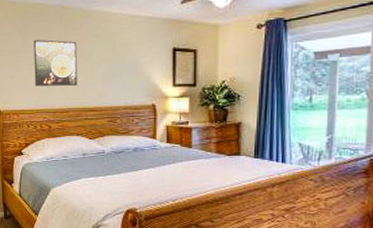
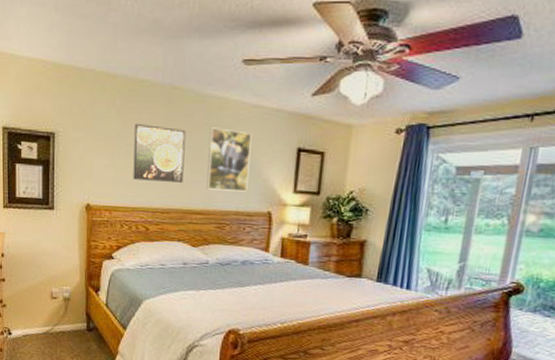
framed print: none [97,37,133,90] -> present [206,127,252,192]

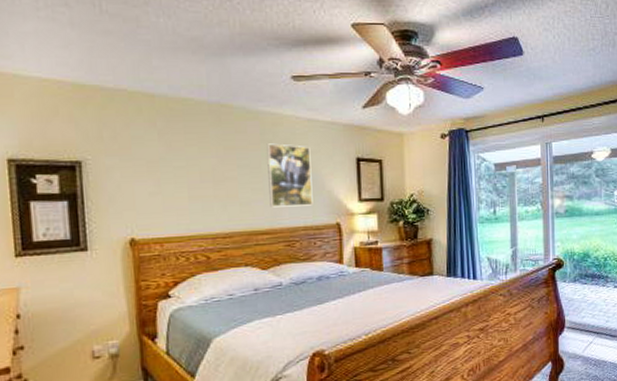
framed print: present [133,123,186,183] -> none [181,144,244,205]

